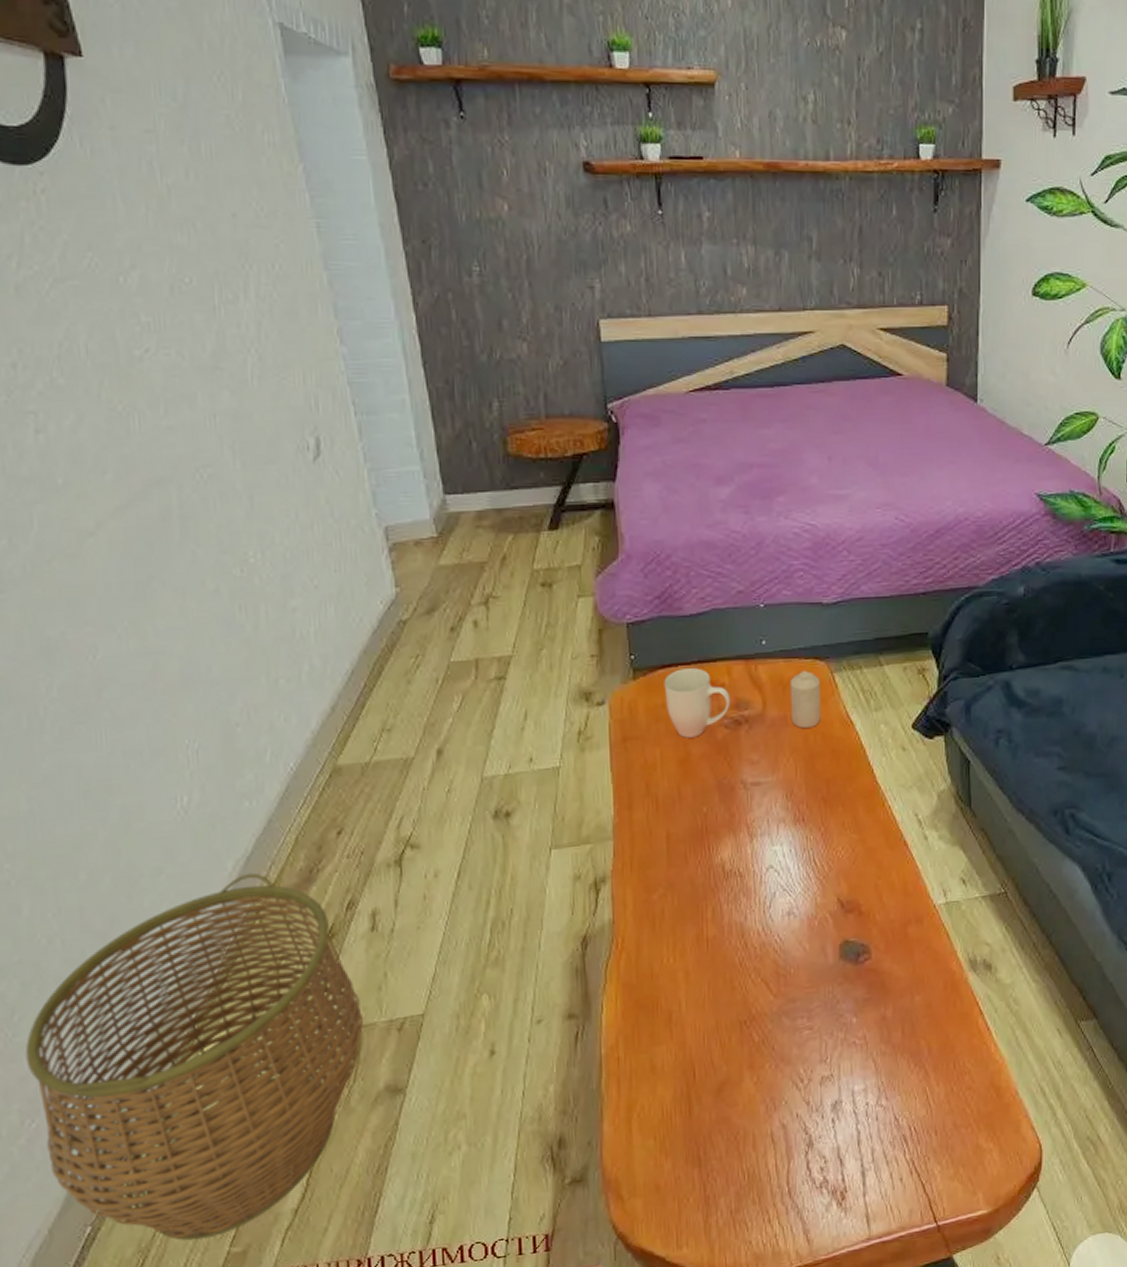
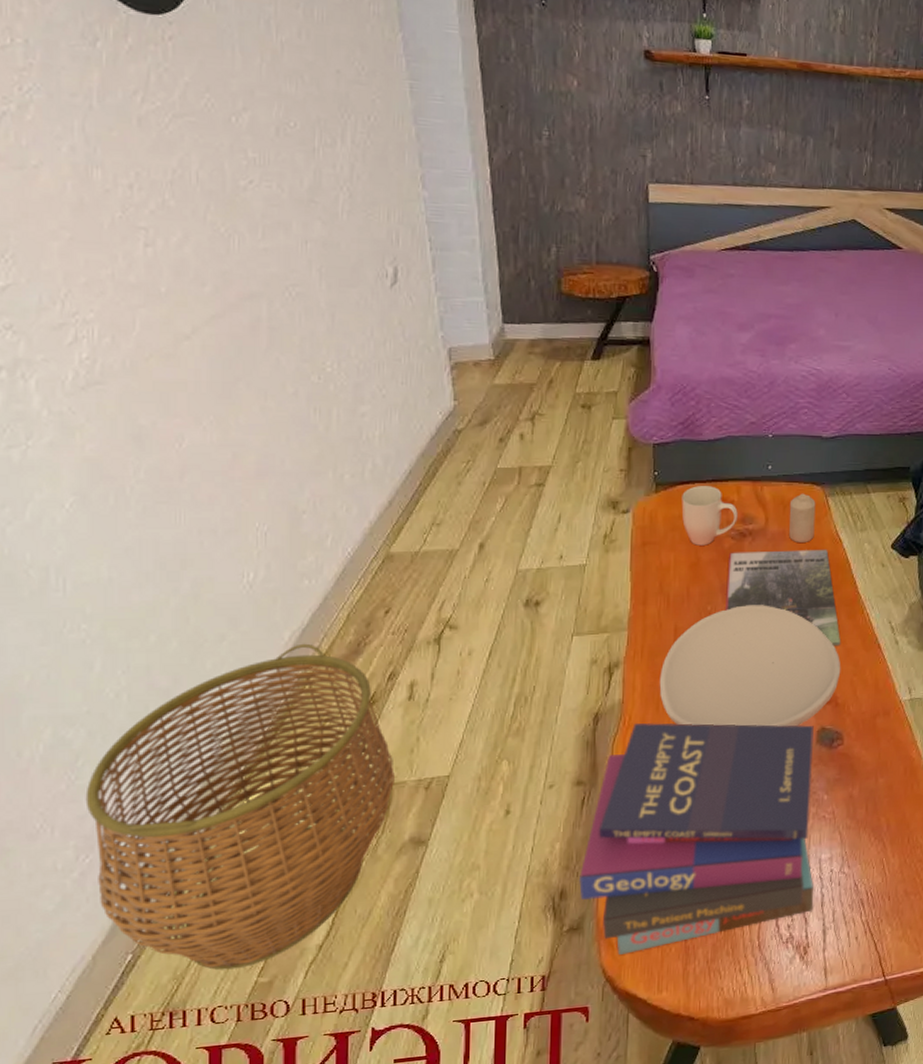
books: none [577,938,849,1208] -> present [578,723,814,955]
decorative bowl: none [653,802,863,946] -> present [659,605,841,727]
magazine: none [723,735,861,846] -> present [725,550,841,646]

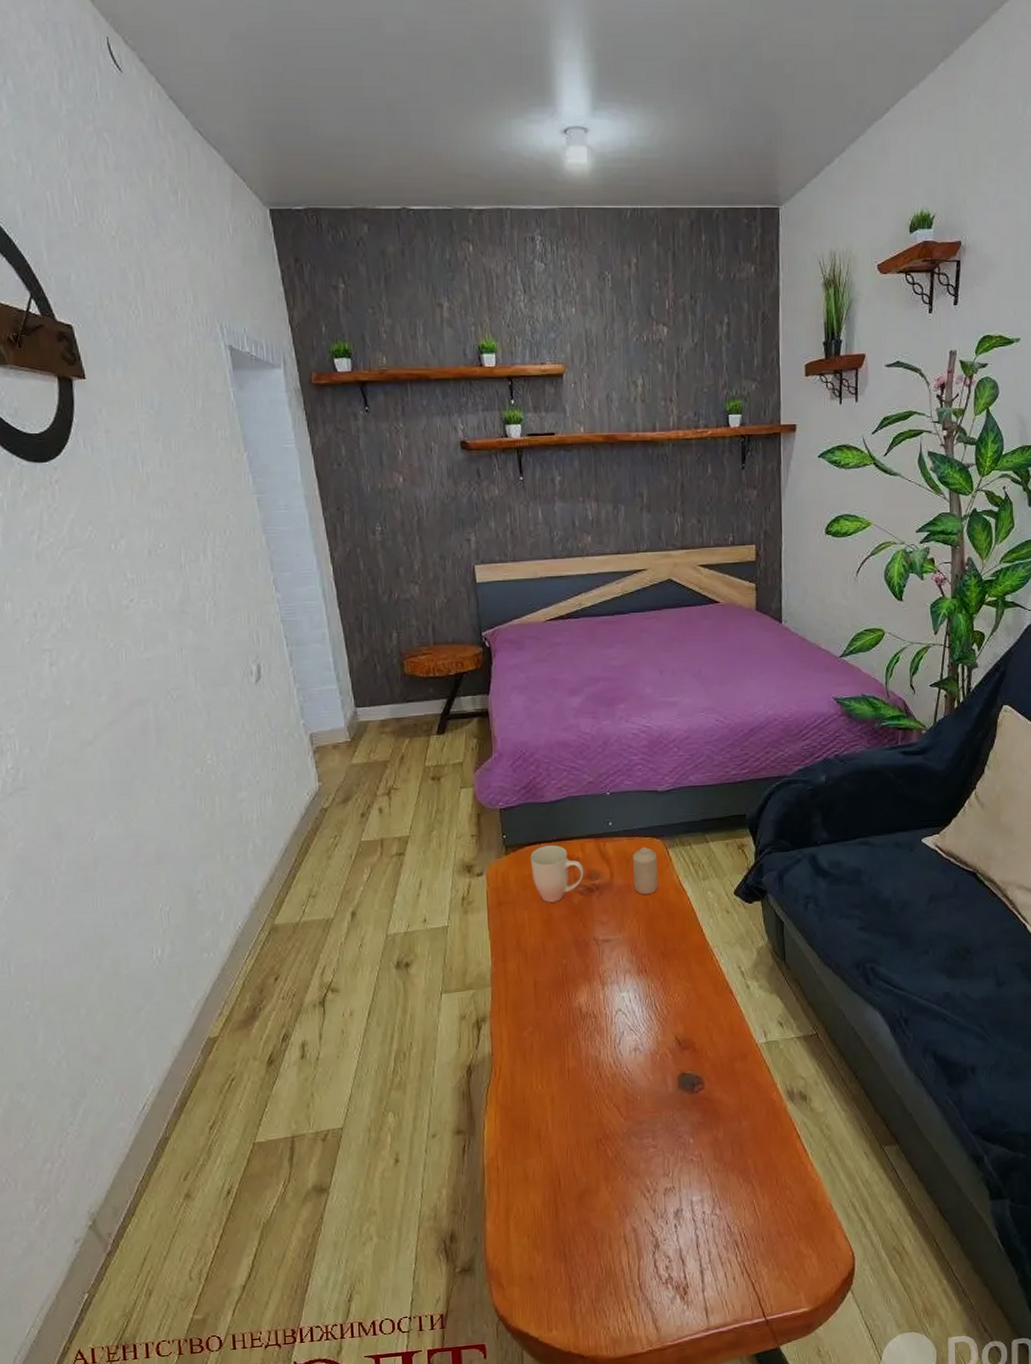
basket: present [85,643,395,970] -> none [39,1010,295,1308]
books: present [578,723,814,955] -> none [465,1071,689,1295]
decorative bowl: present [659,605,841,727] -> none [524,956,696,1075]
magazine: present [725,550,841,646] -> none [579,900,694,993]

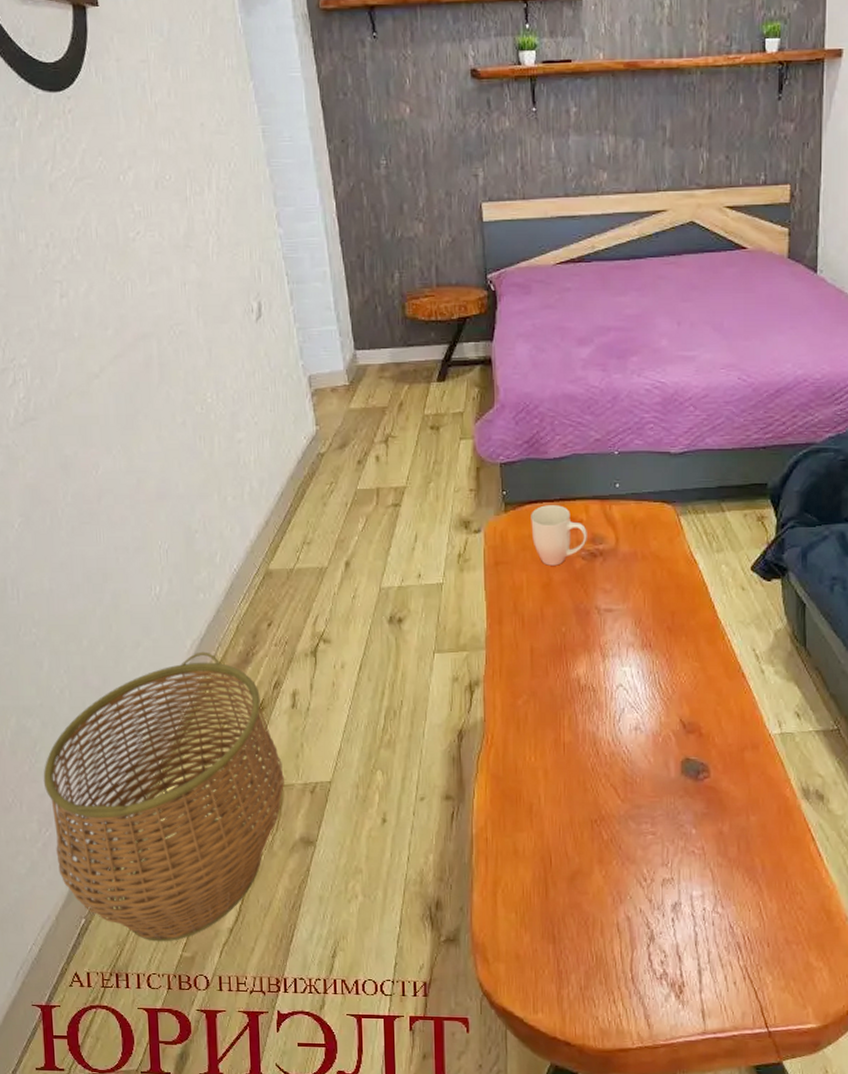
basket: none [39,1010,295,1308] -> present [43,651,284,942]
candle: present [632,846,658,895] -> none [640,512,667,563]

